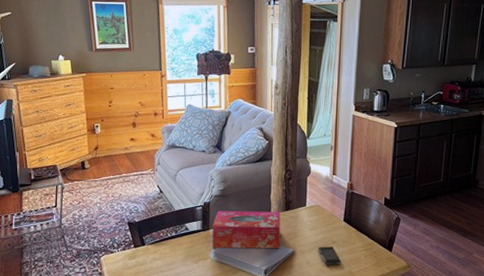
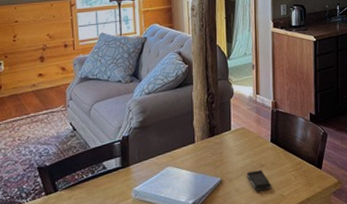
tissue box: present [212,210,281,249] -> none [132,139,206,185]

